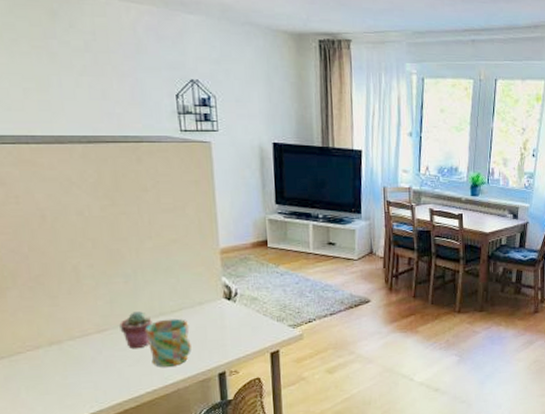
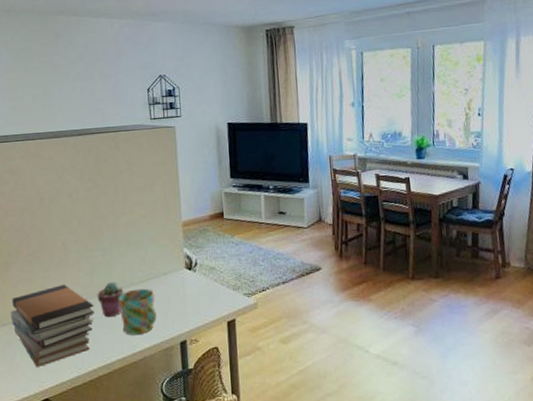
book stack: none [9,312,117,402] -> present [10,284,94,367]

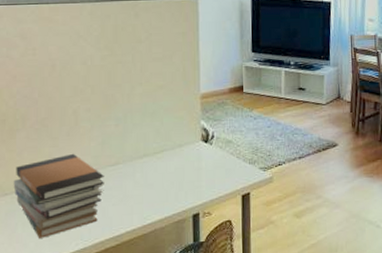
potted succulent: present [97,282,124,318] -> none [108,153,137,189]
mug: present [118,288,157,335] -> none [130,160,169,207]

